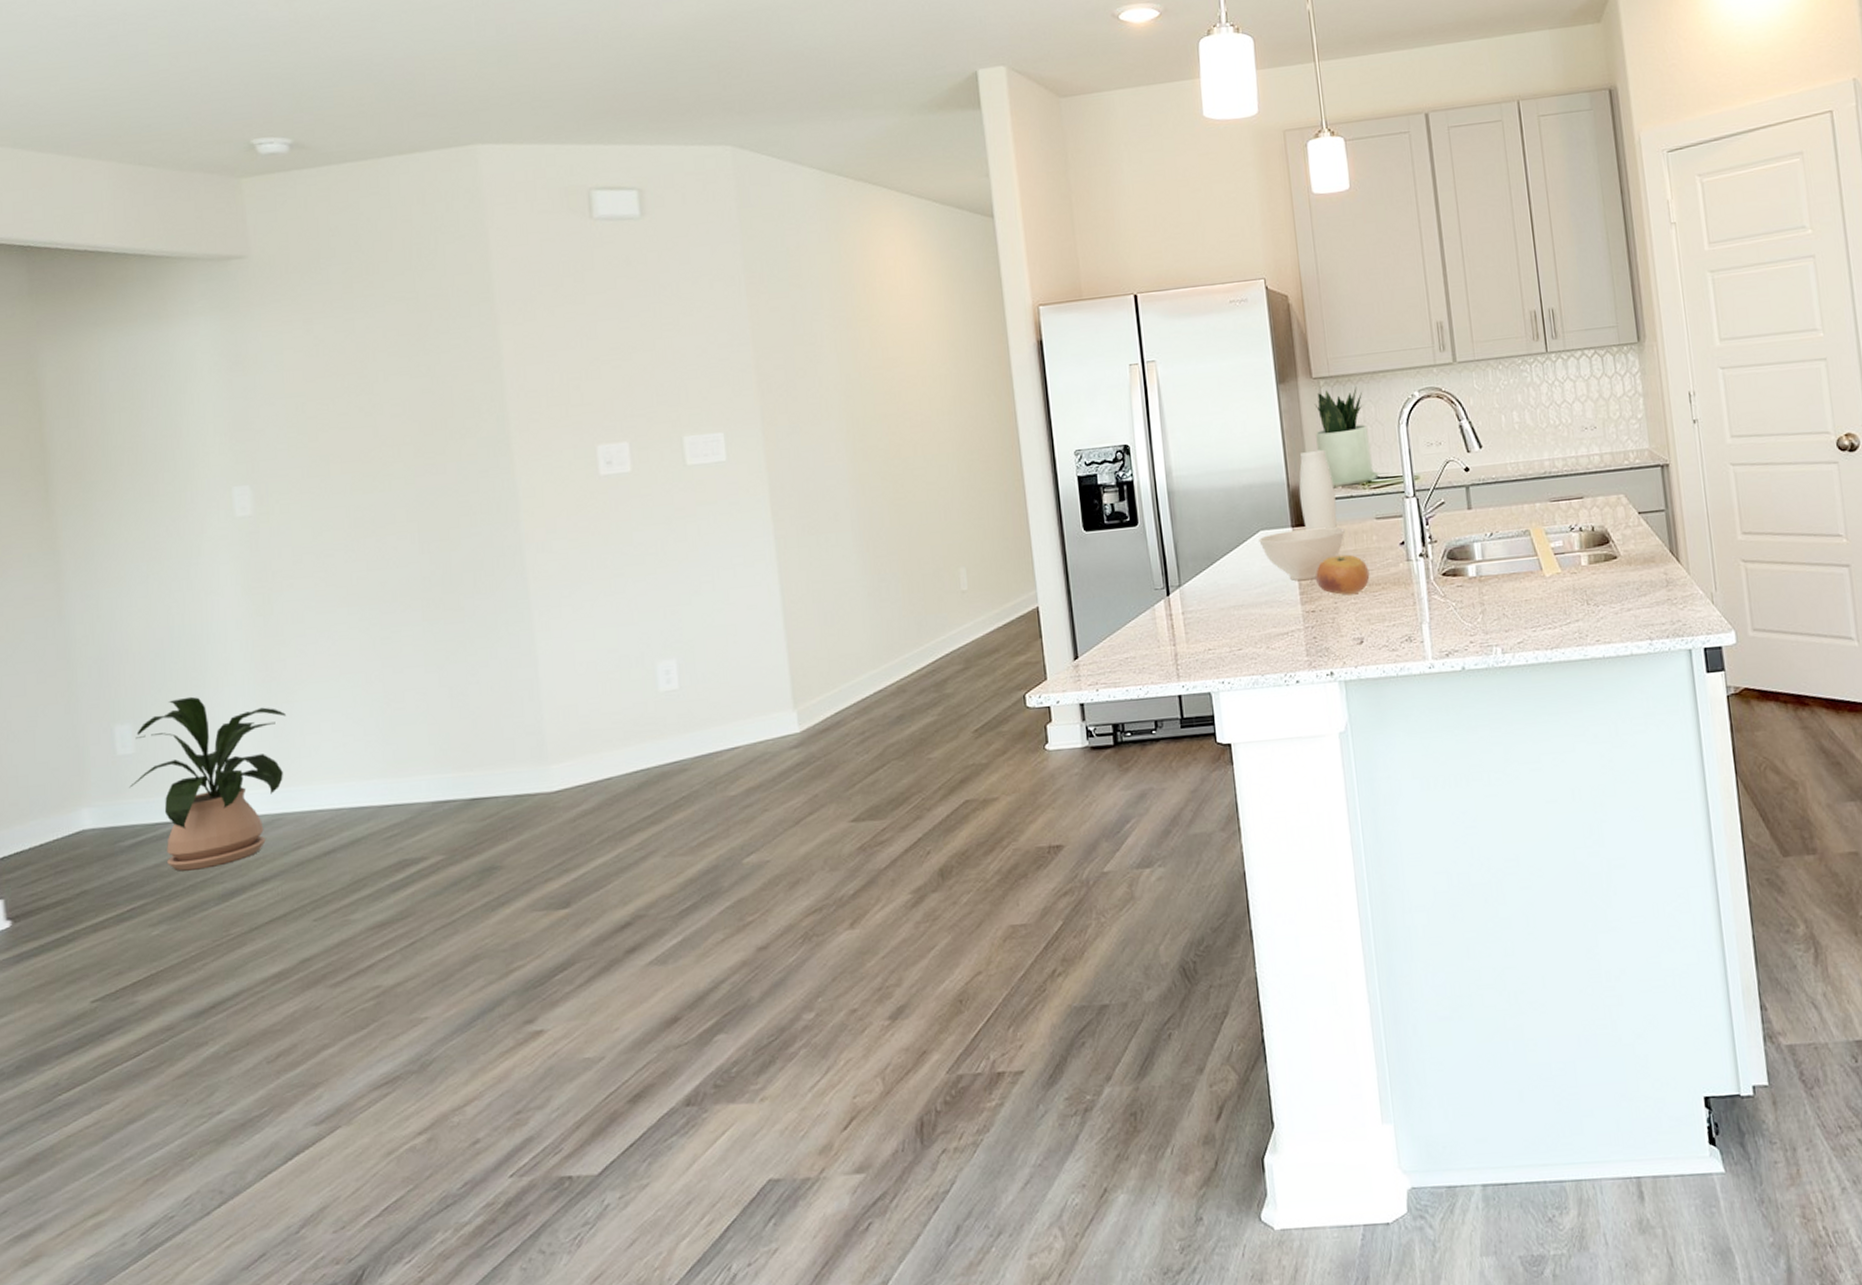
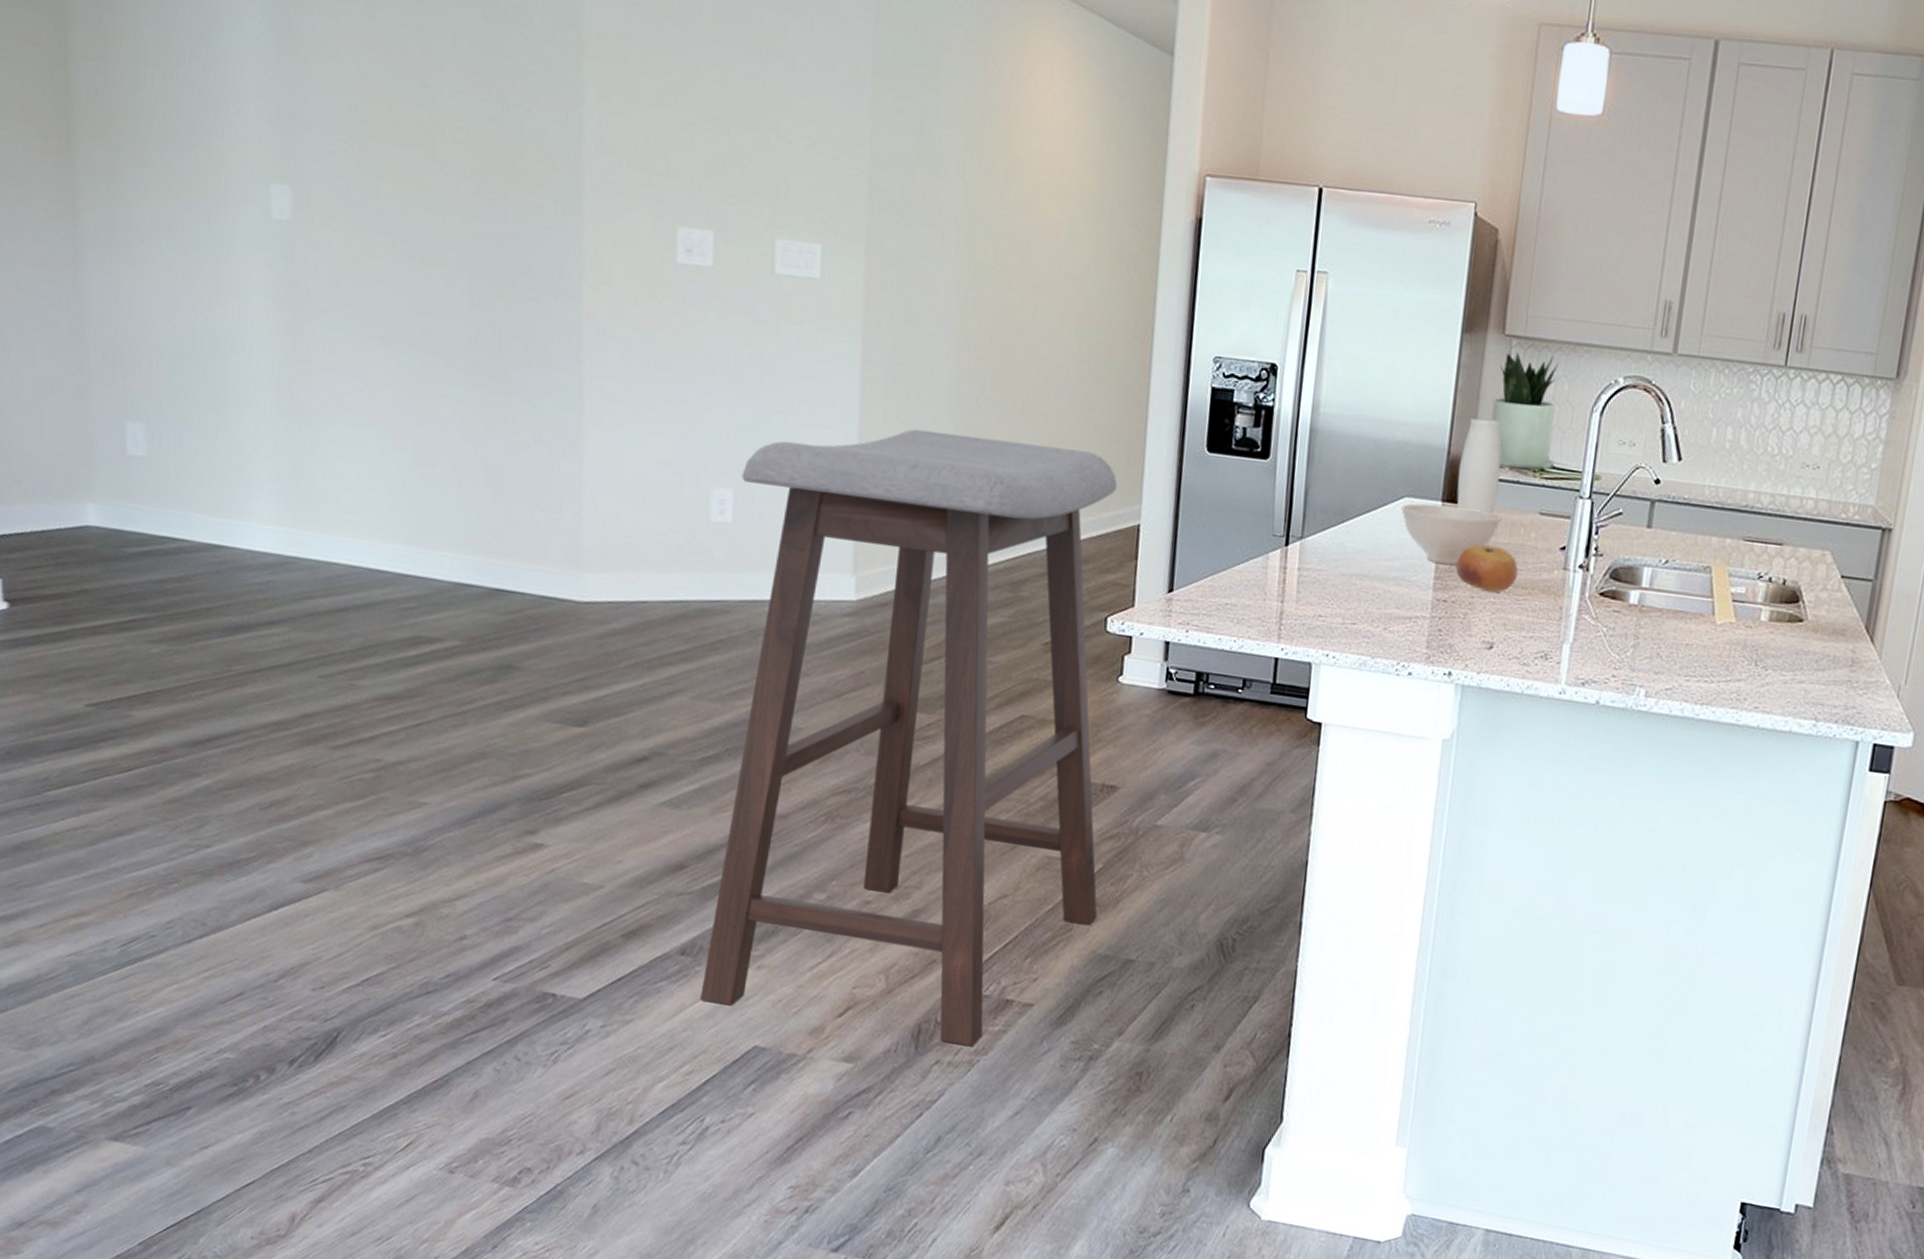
house plant: present [129,696,286,871] -> none [138,407,308,597]
bar stool: none [682,554,1067,1148] -> present [700,429,1118,1047]

